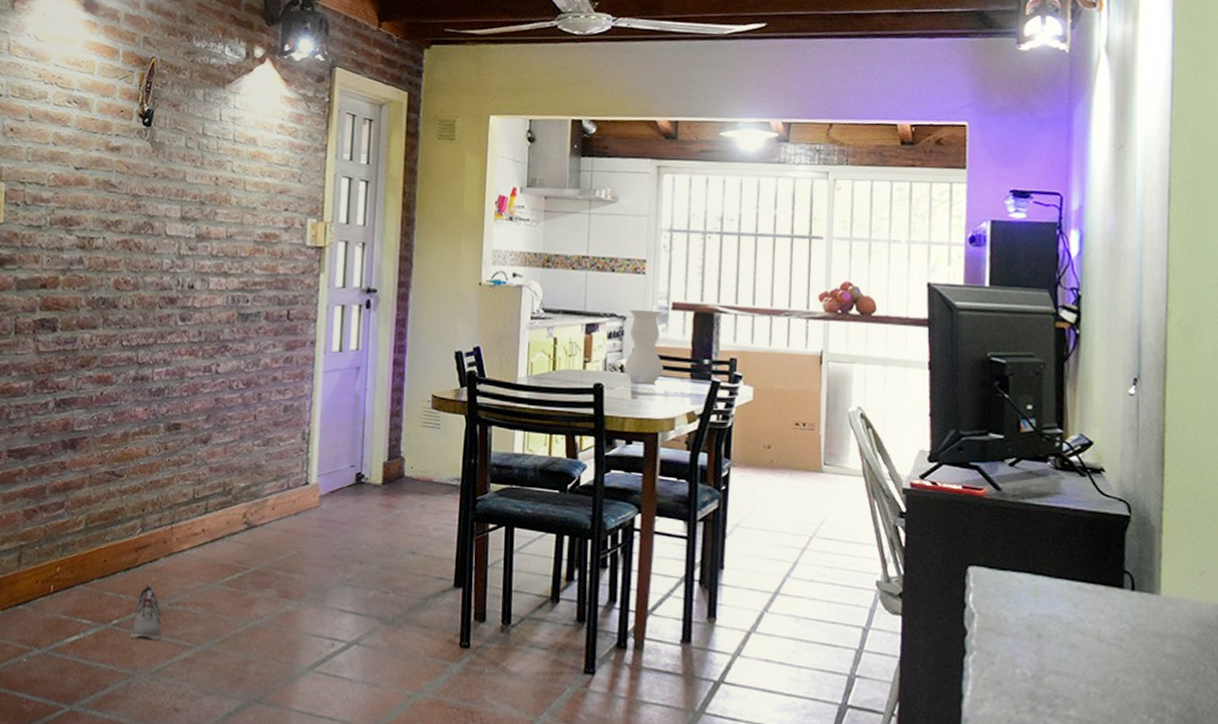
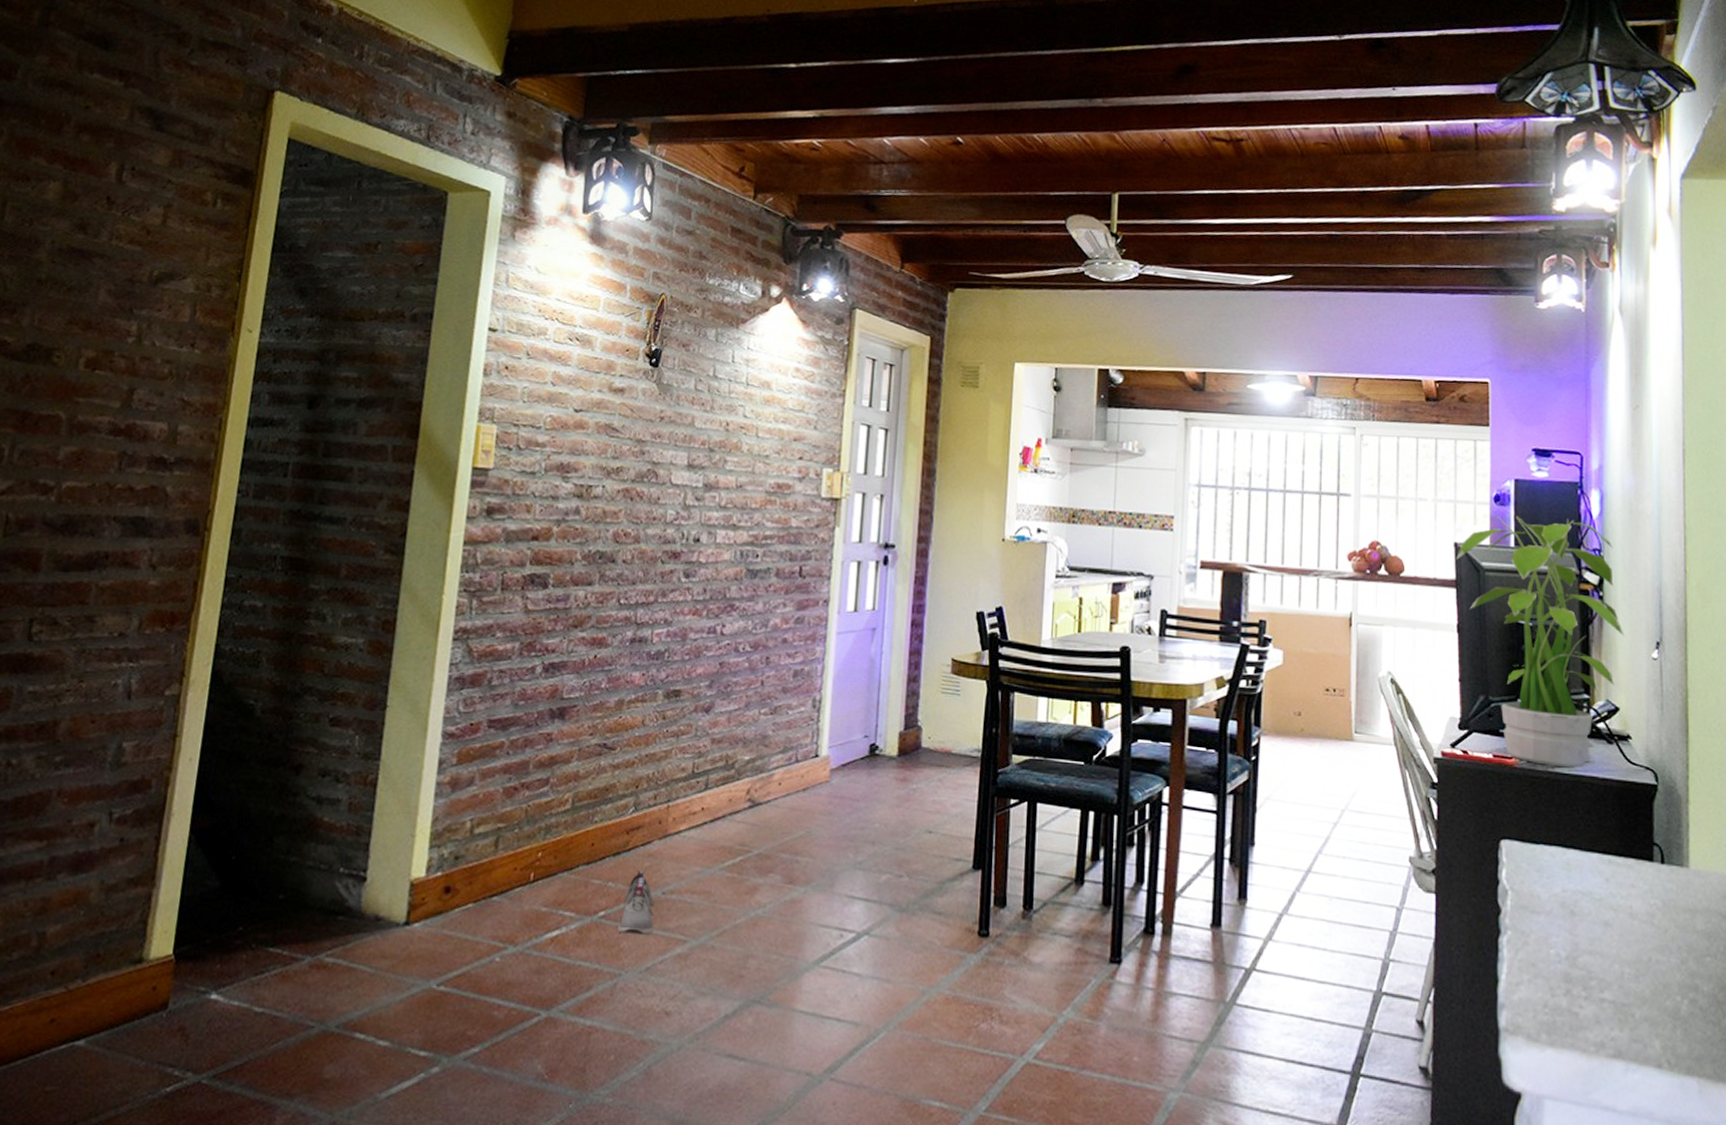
vase: present [624,310,664,384] -> none [1152,568,1192,647]
potted plant: none [928,255,1101,499] -> present [1455,514,1624,767]

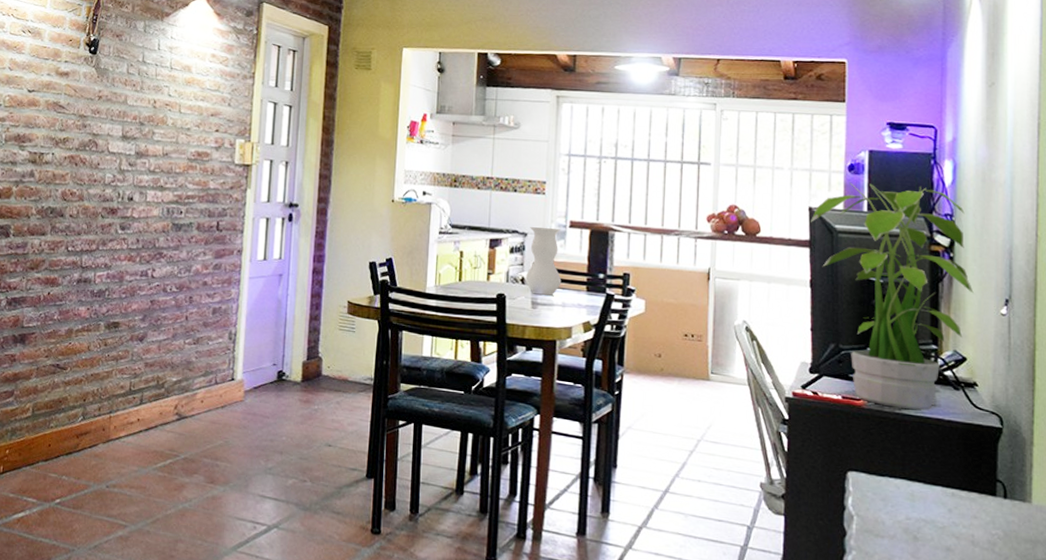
athletic shoe: present [618,871,655,935] -> none [71,468,100,520]
vase: none [1152,568,1192,647] -> present [525,227,562,296]

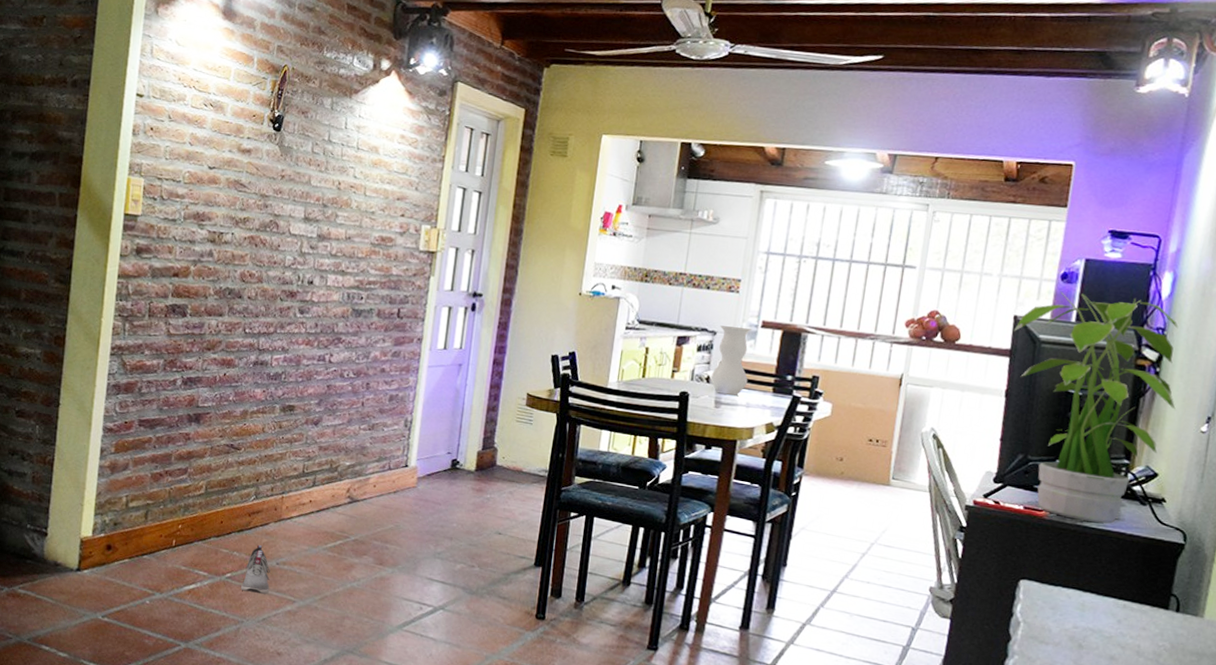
athletic shoe: none [71,468,100,520] -> present [241,545,271,594]

